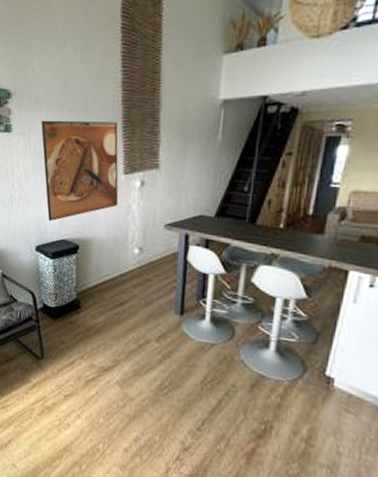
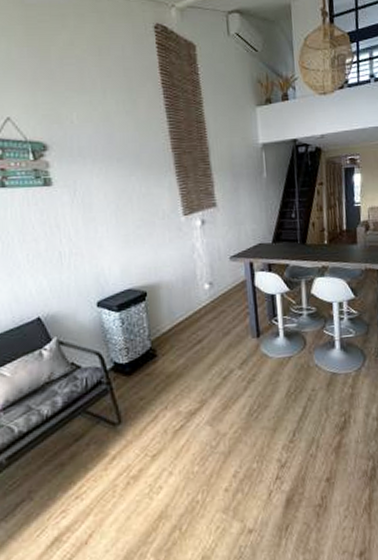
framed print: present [41,120,119,222] -> none [87,167,182,273]

